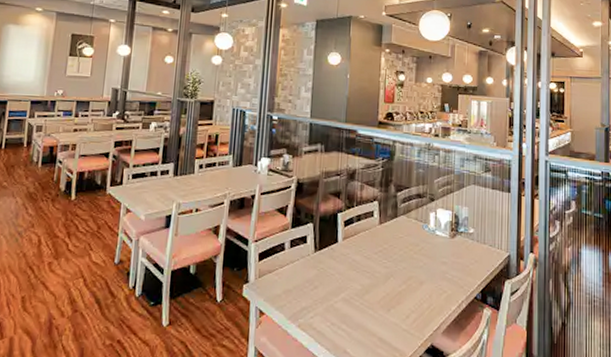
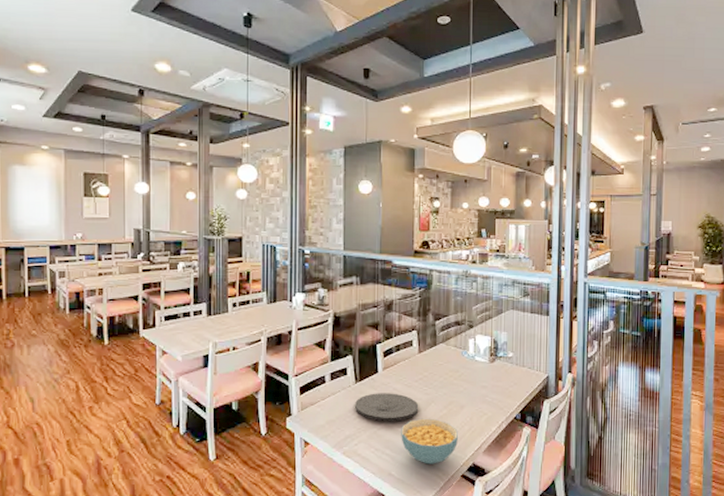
plate: none [313,263,378,295] -> present [355,393,419,422]
cereal bowl: none [358,292,416,343] -> present [401,418,458,464]

